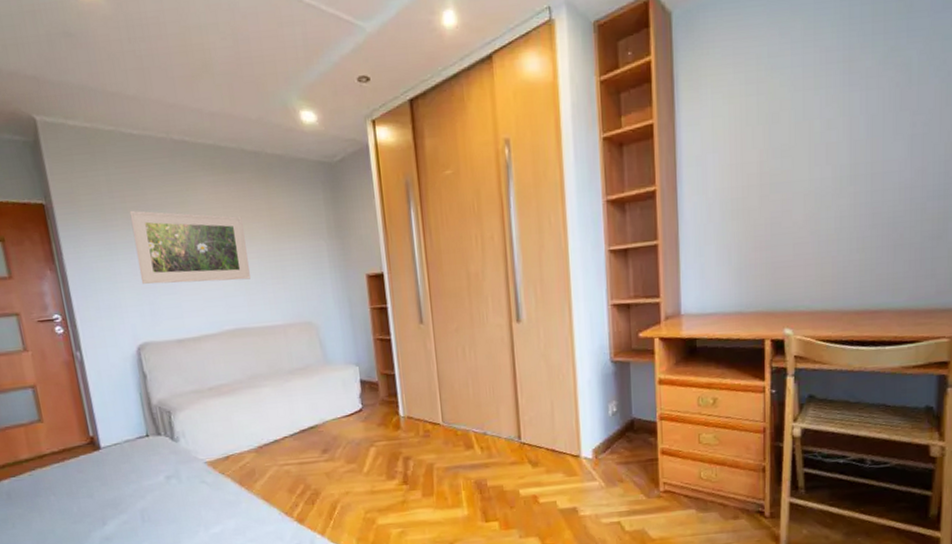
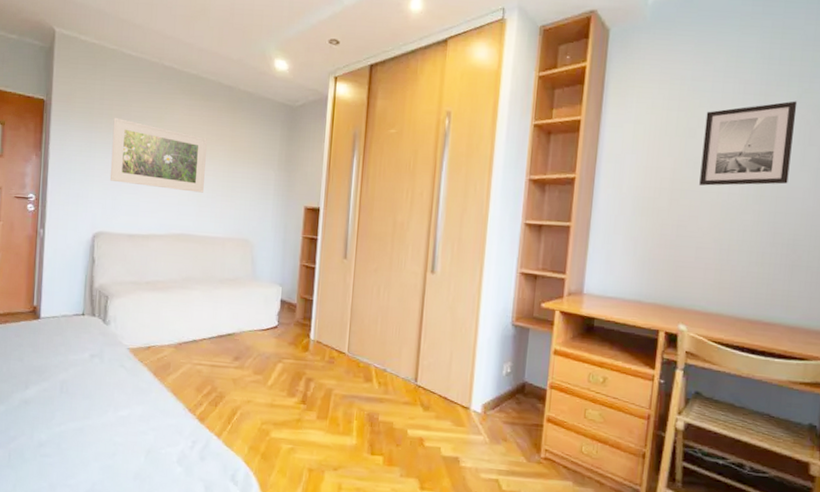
wall art: none [788,62,884,175] -> present [699,101,798,186]

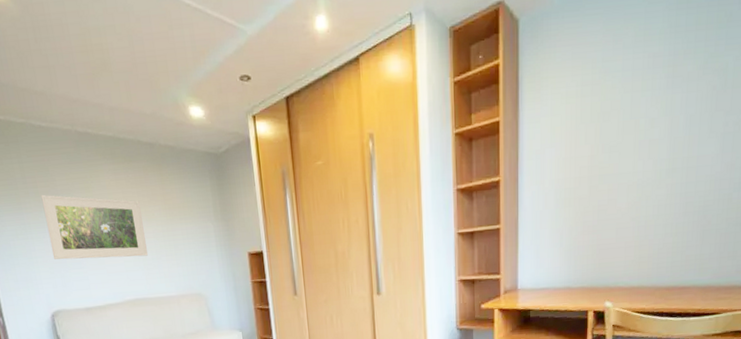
wall art: present [699,101,798,186] -> none [616,67,704,168]

